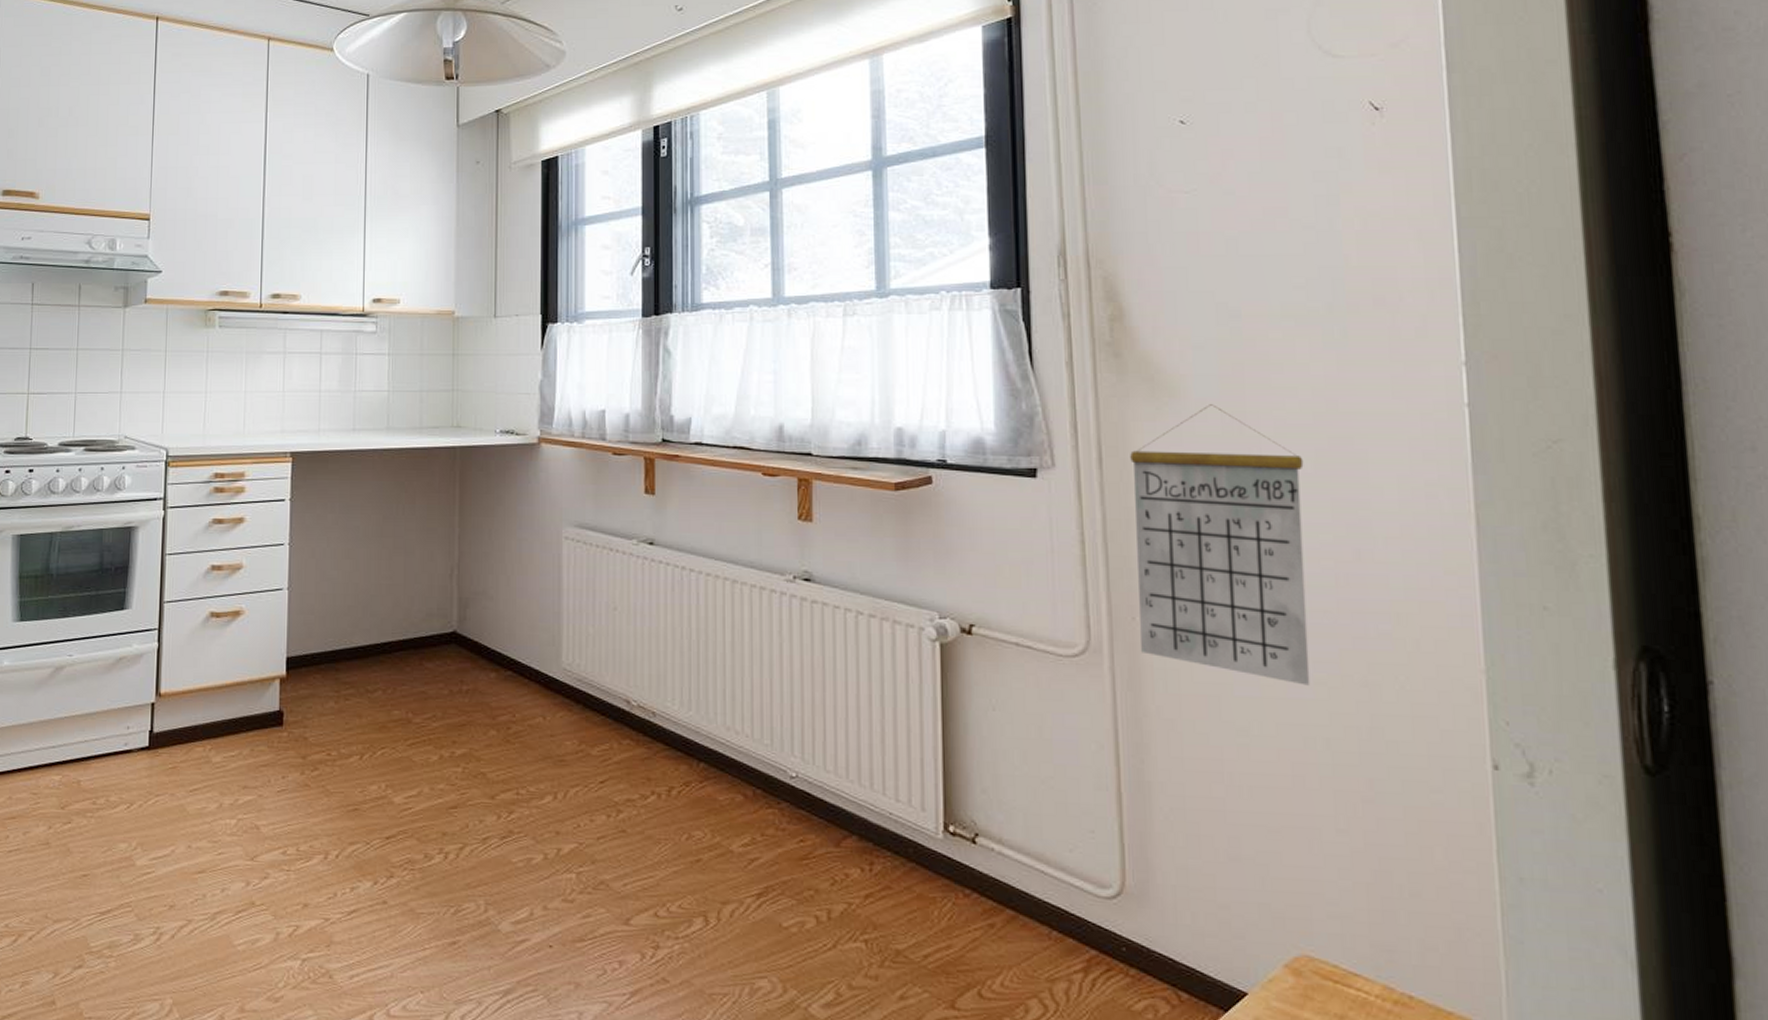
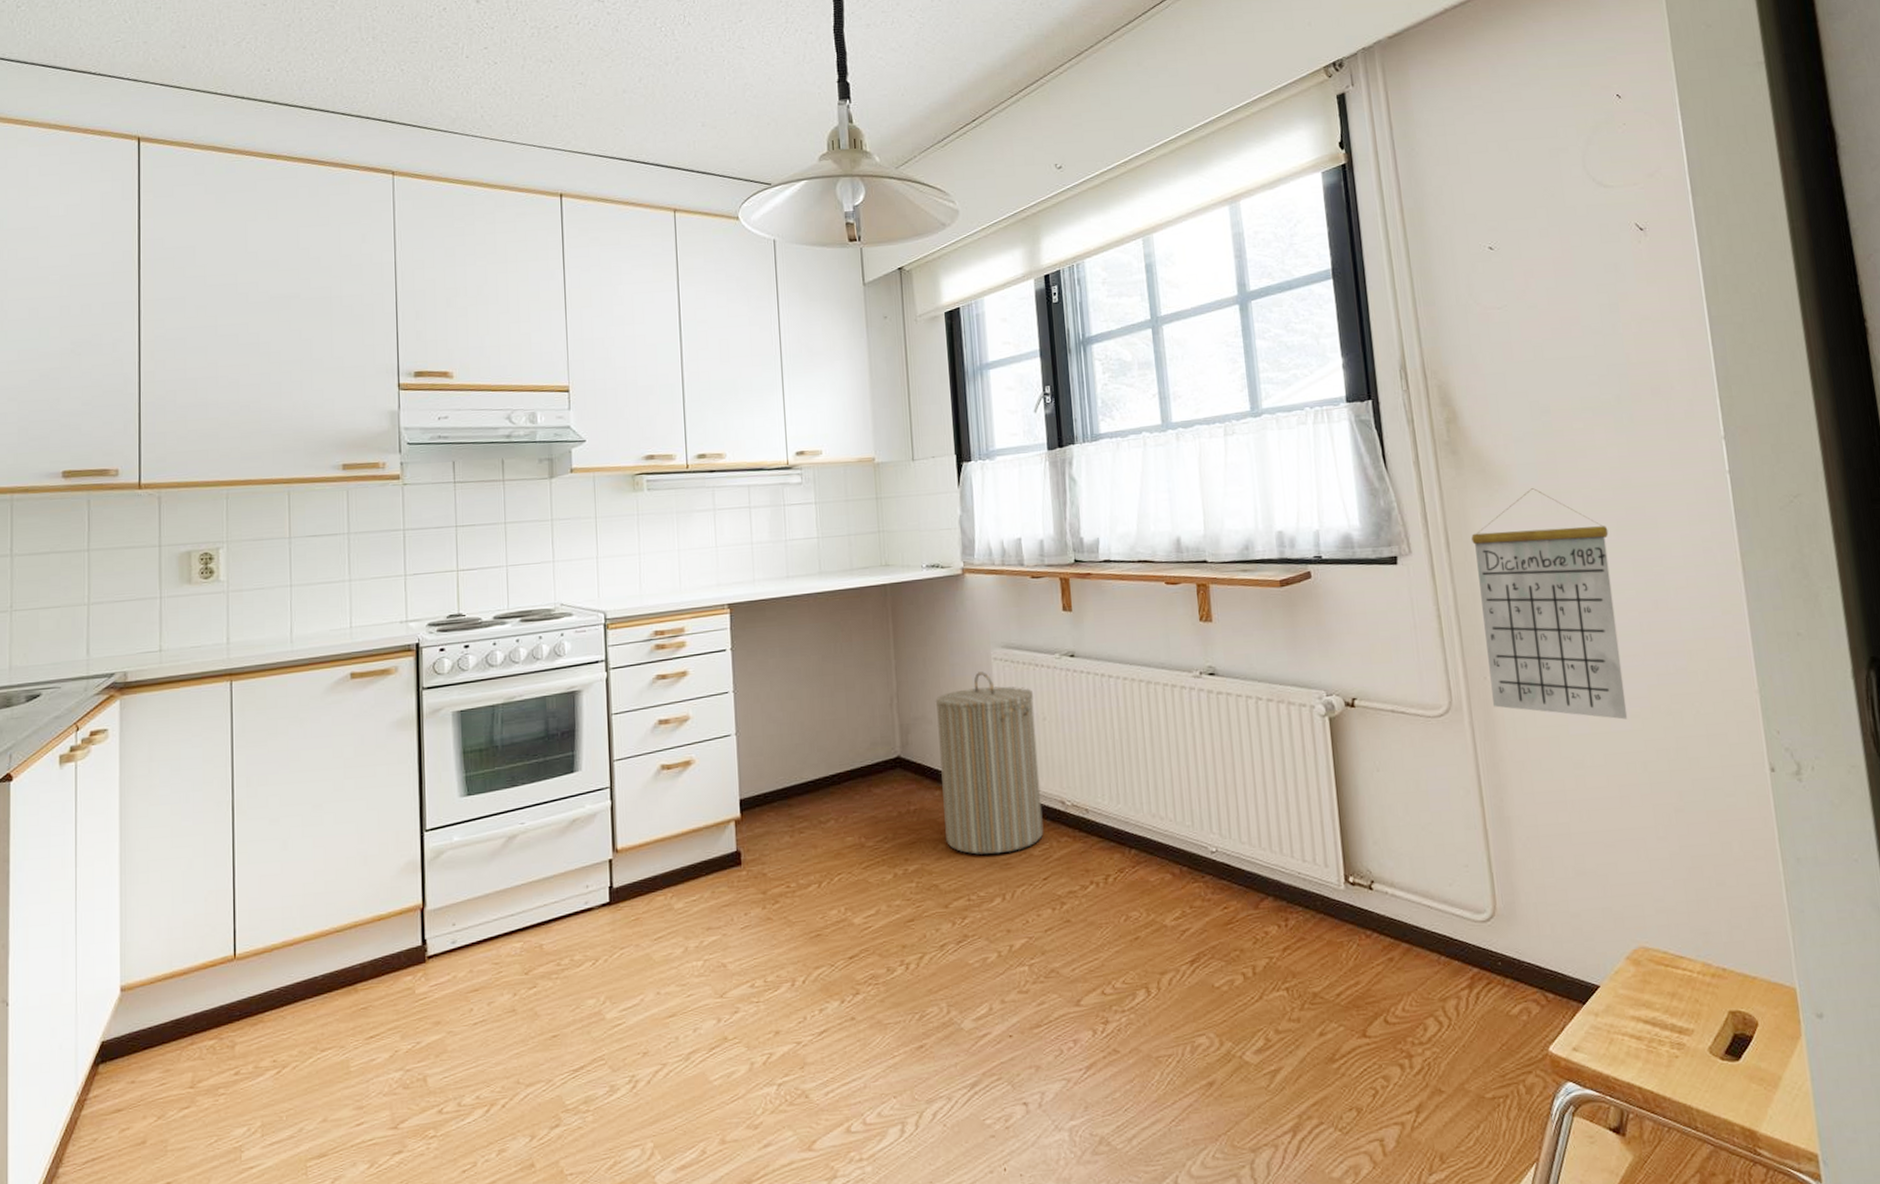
laundry hamper: none [497,550,604,749] -> present [935,671,1044,855]

